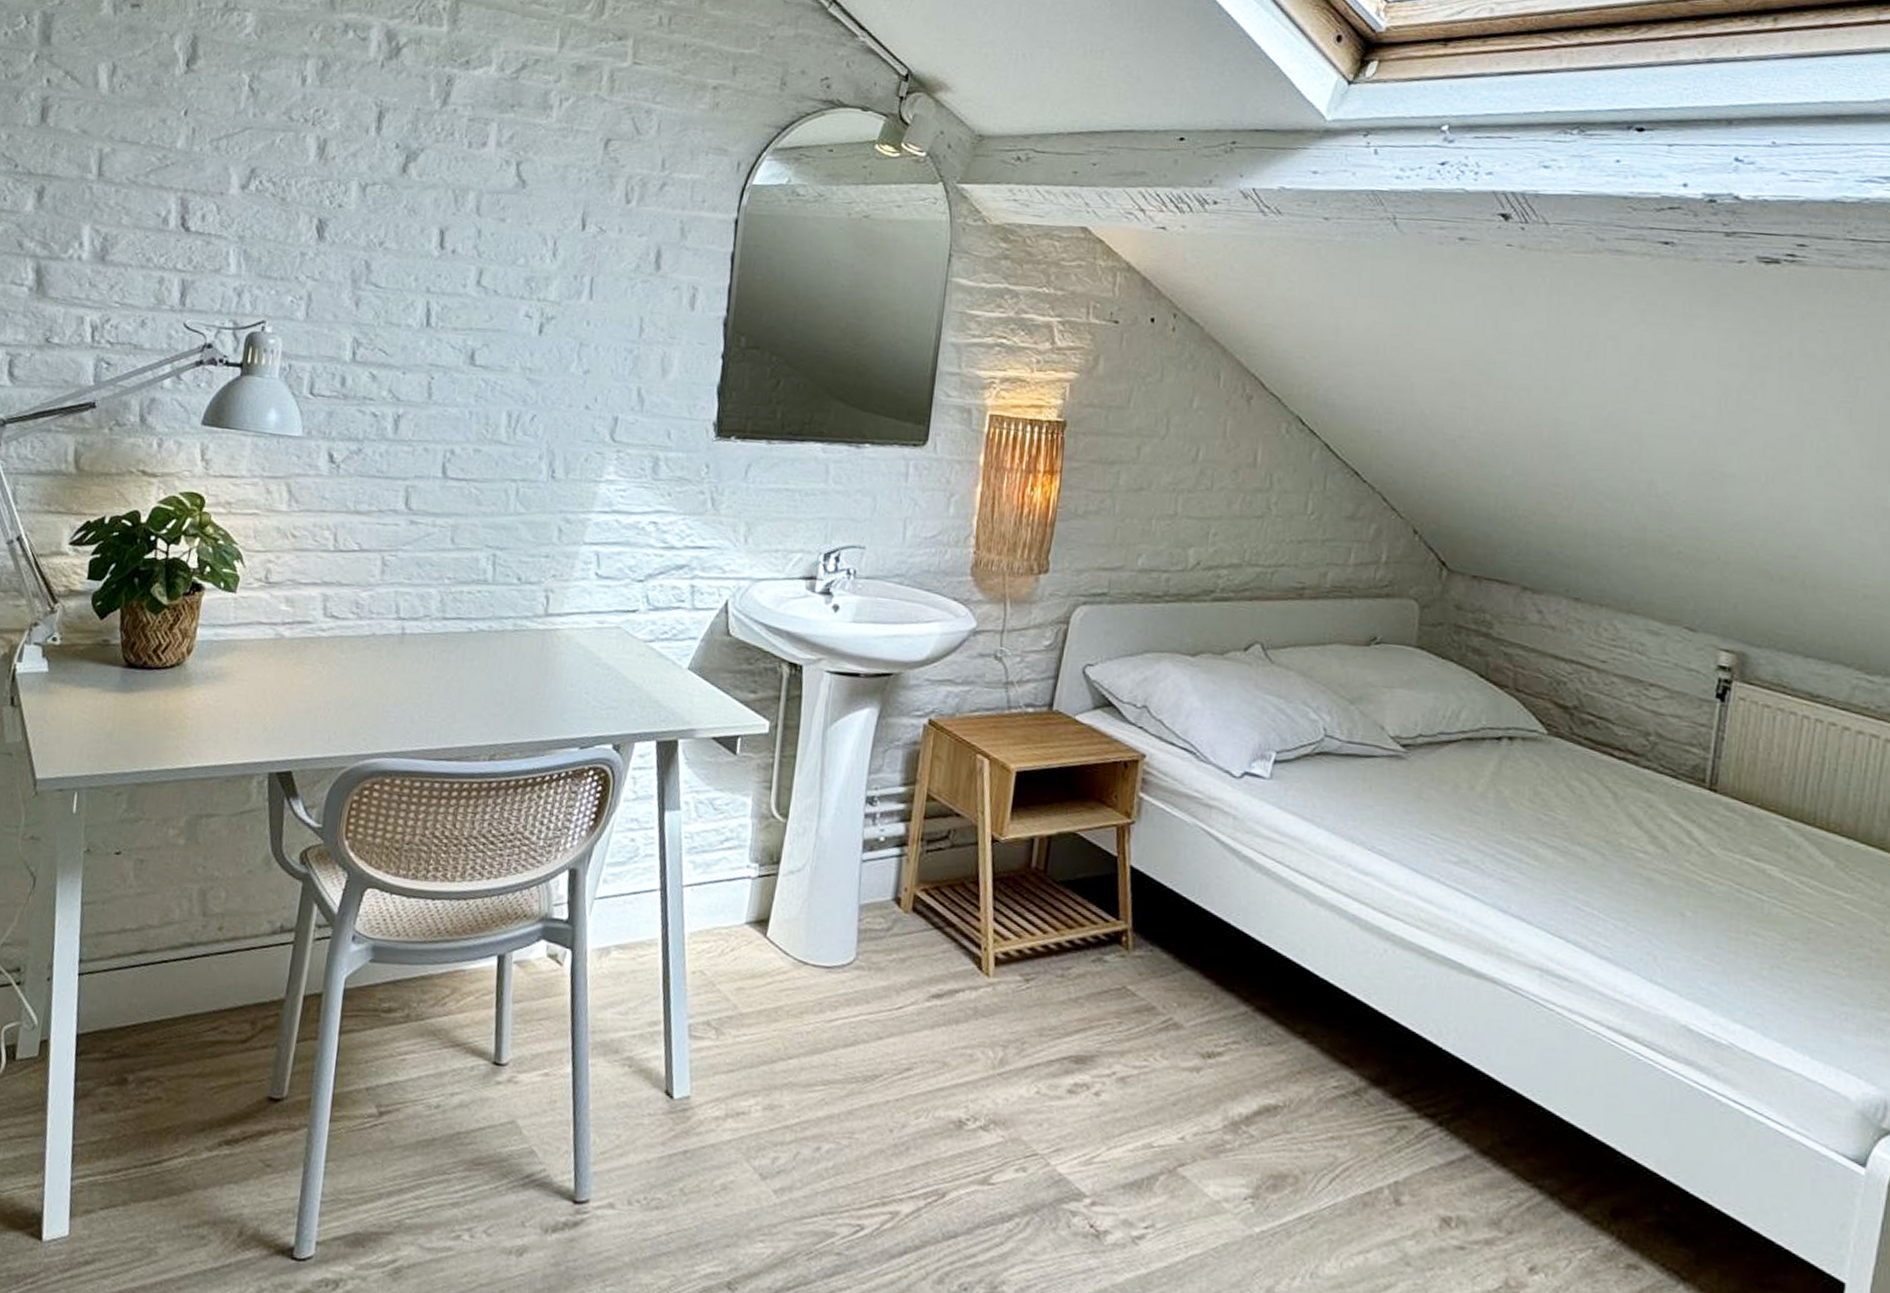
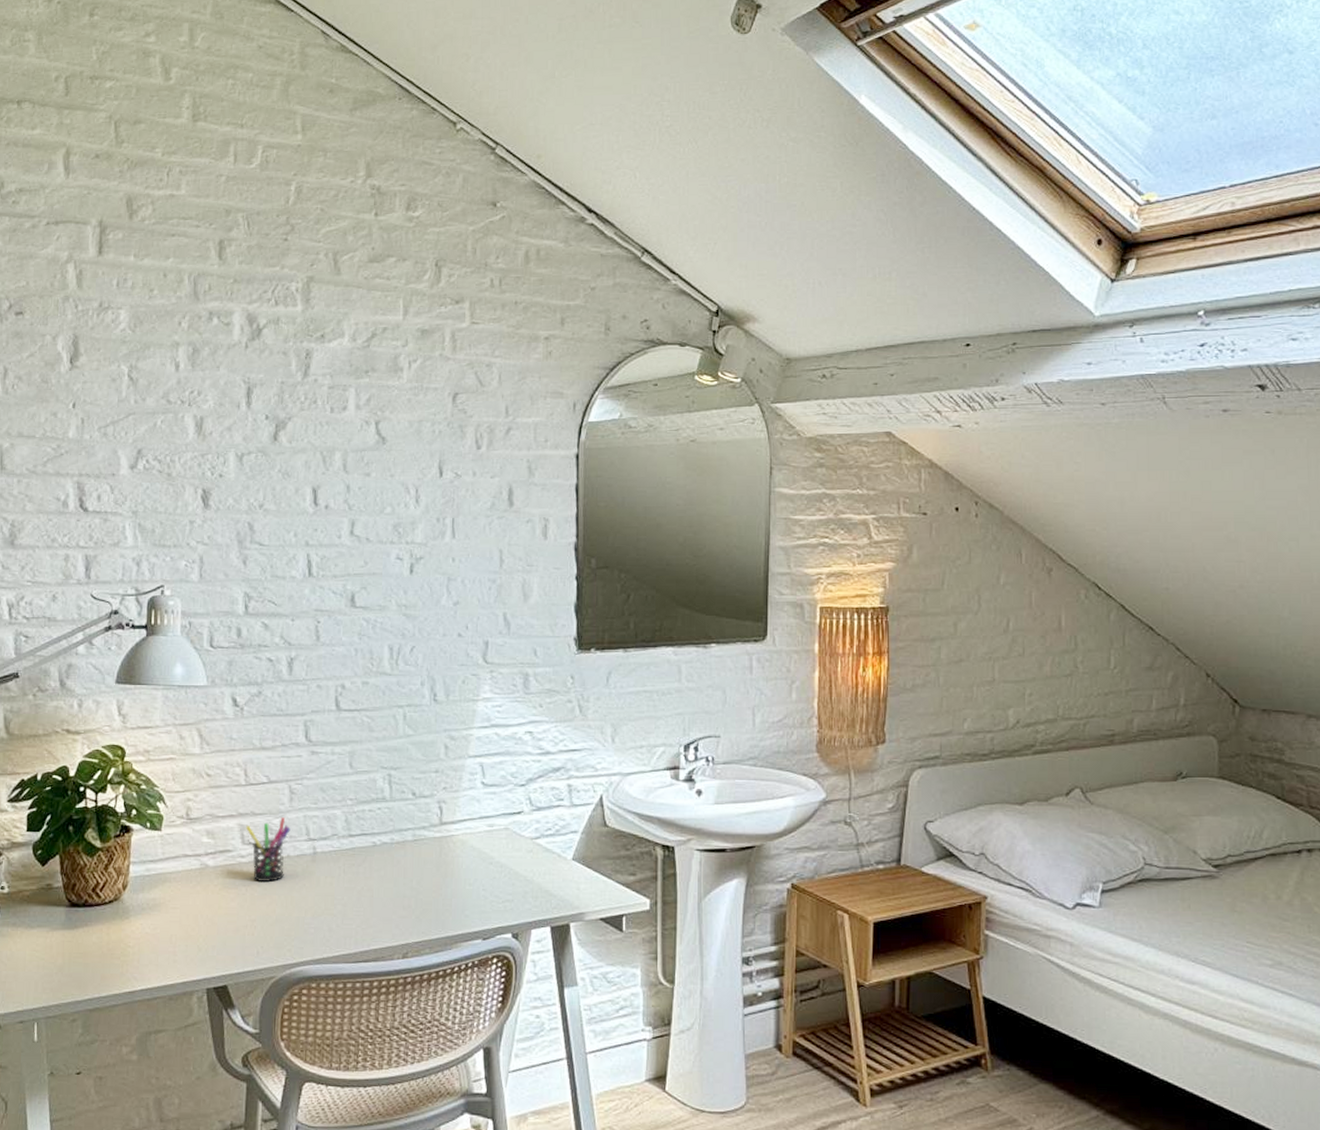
pen holder: none [330,591,379,661] -> present [246,817,291,883]

